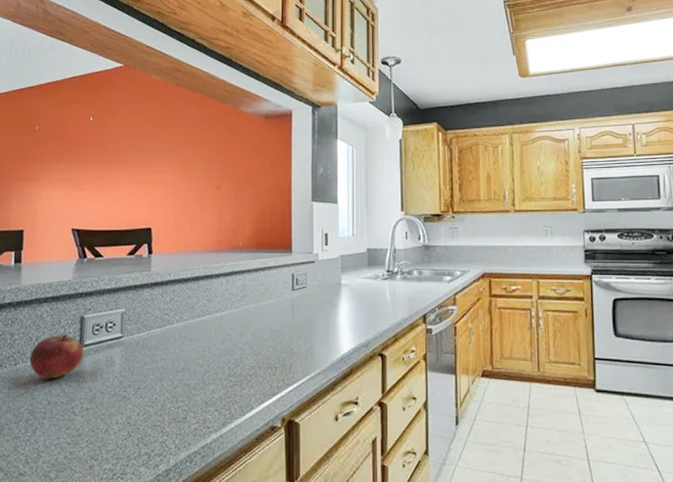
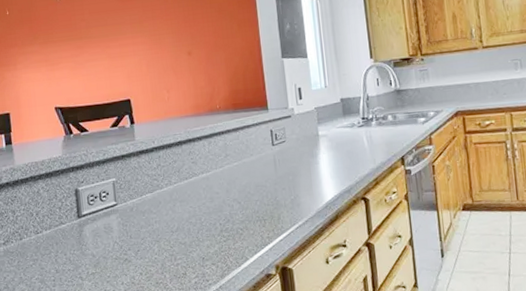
fruit: present [29,334,84,379] -> none [33,206,83,250]

